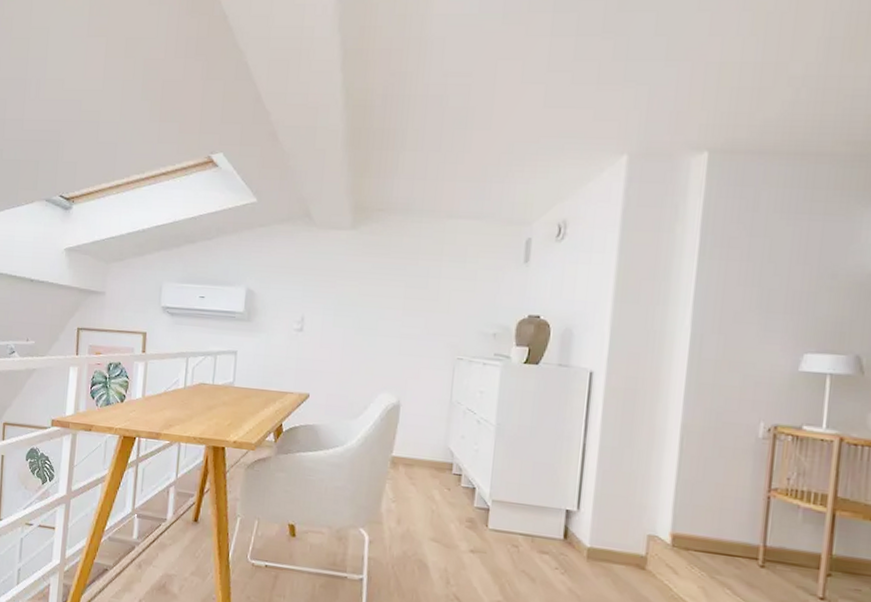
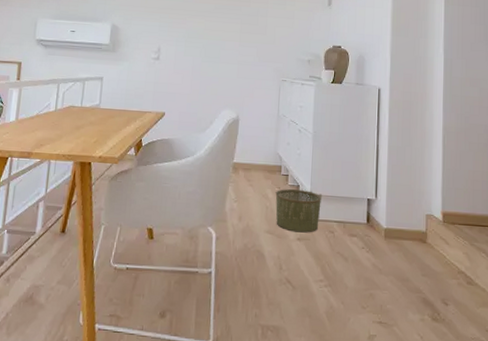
basket: none [443,490,506,545] -> present [275,189,323,233]

